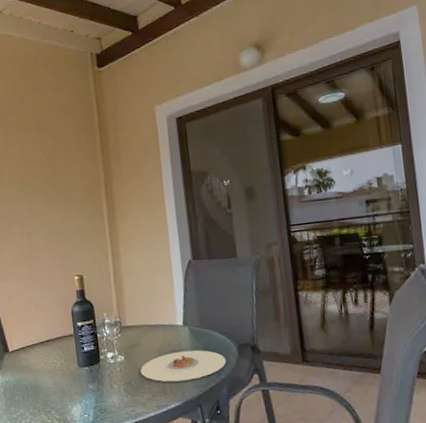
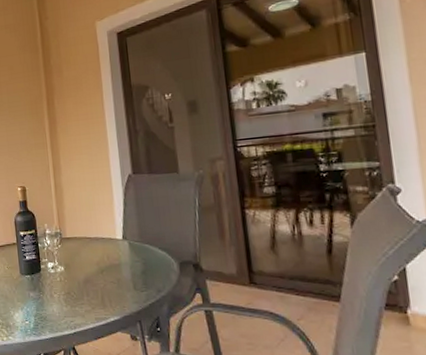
plate: present [141,350,227,382] -> none [80,264,167,295]

